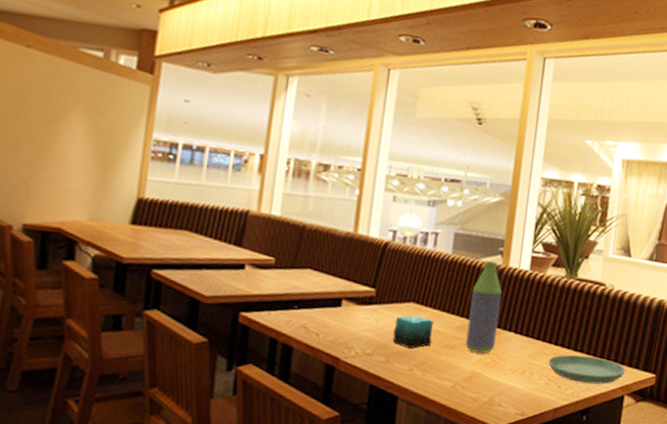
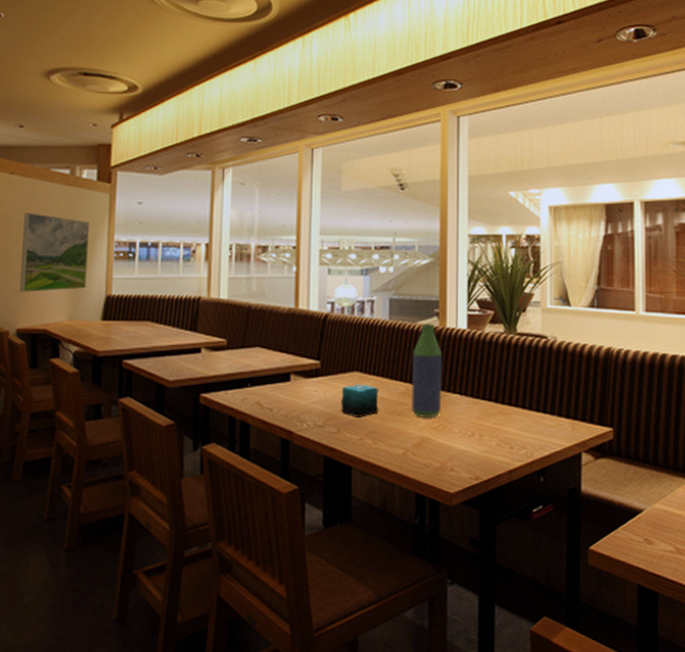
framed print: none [29,94,123,188] -> present [19,213,89,292]
saucer: present [548,354,626,385] -> none [497,412,580,443]

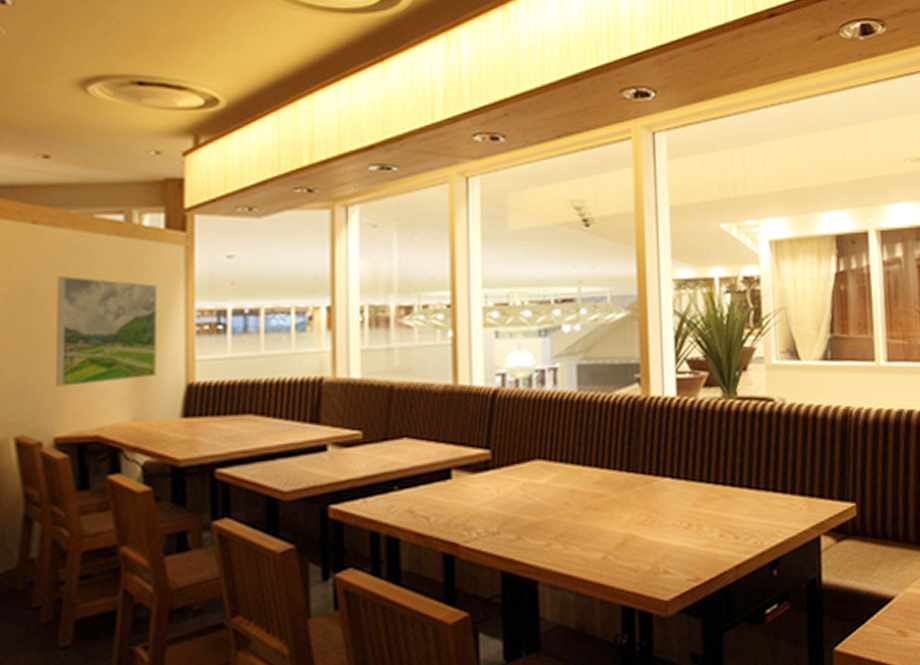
candle: present [341,384,379,417] -> none [520,475,570,518]
bottle: present [410,323,442,417] -> none [609,392,648,511]

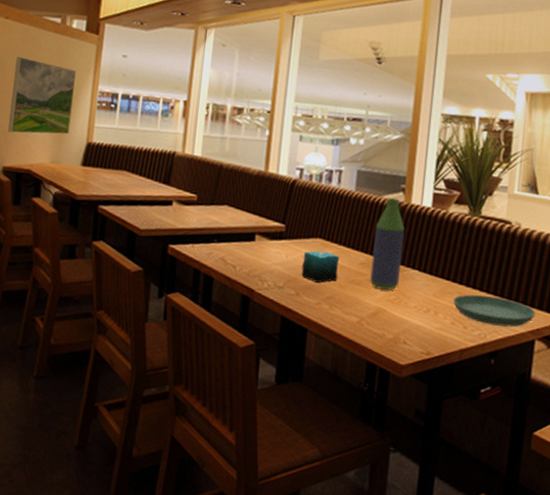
candle: none [520,475,570,518] -> present [301,250,340,283]
bottle: none [609,392,648,511] -> present [369,197,405,290]
saucer: none [717,492,817,529] -> present [453,294,536,328]

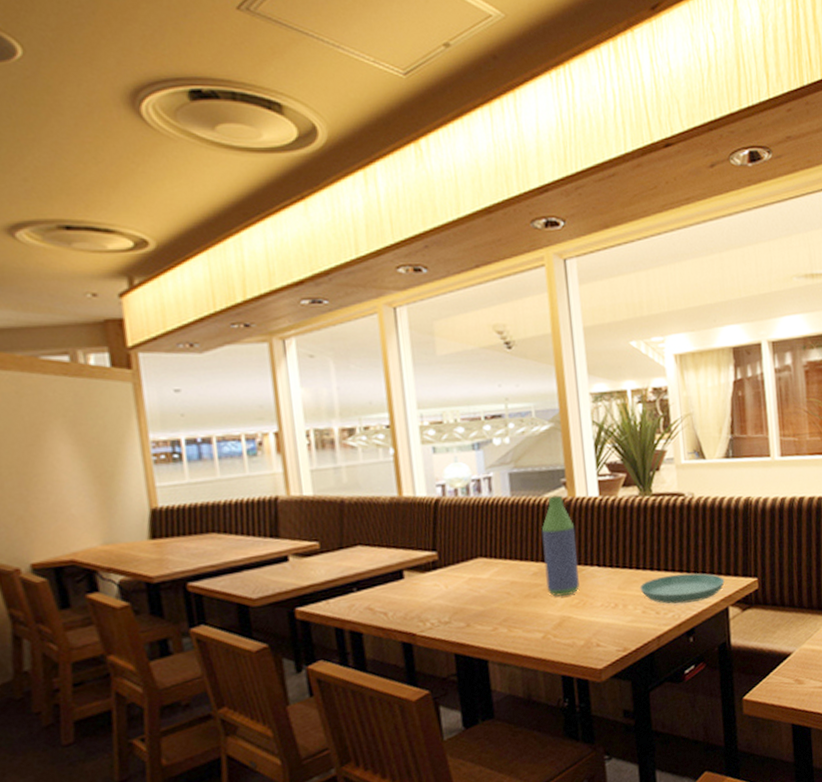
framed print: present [7,57,76,134] -> none [12,415,121,518]
candle: present [301,250,340,283] -> none [465,570,511,607]

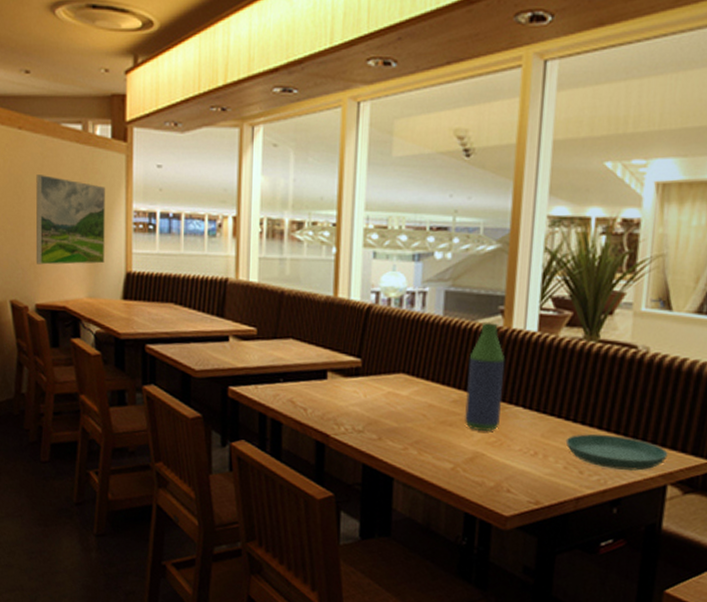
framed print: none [12,415,121,518] -> present [35,175,105,265]

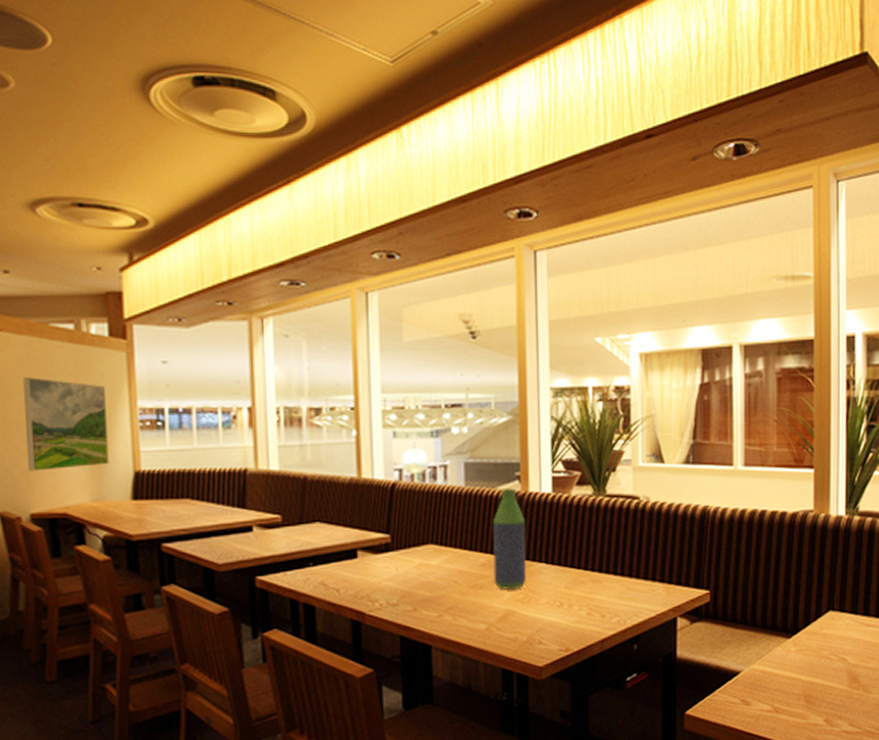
saucer: present [565,434,668,472] -> none [586,578,675,609]

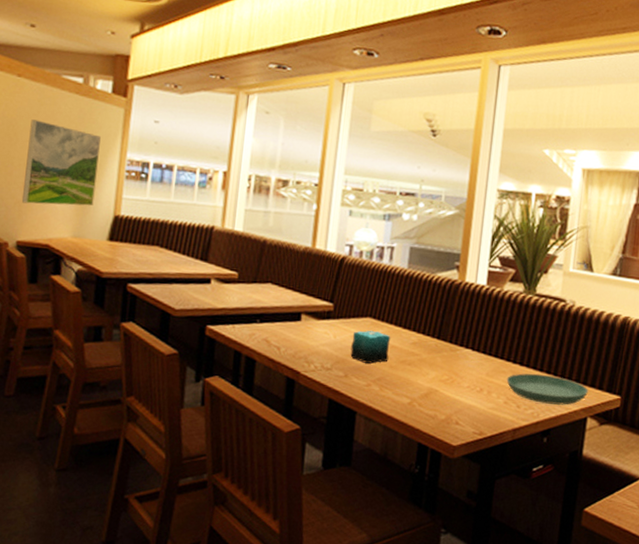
candle: none [415,557,458,593] -> present [350,330,391,364]
bottle: present [492,487,526,590] -> none [421,275,459,370]
saucer: none [586,578,675,609] -> present [506,373,588,406]

